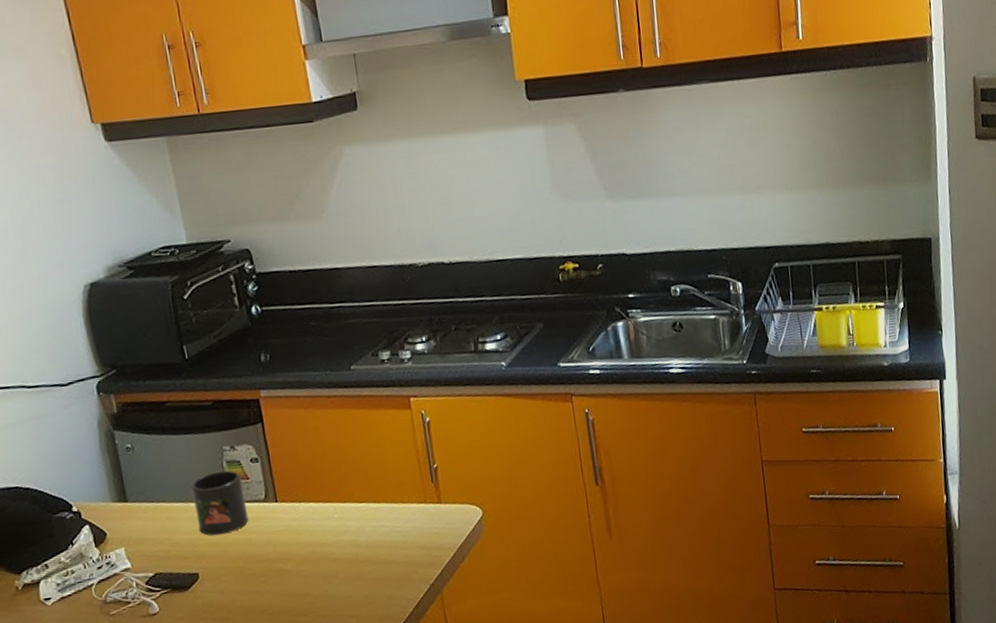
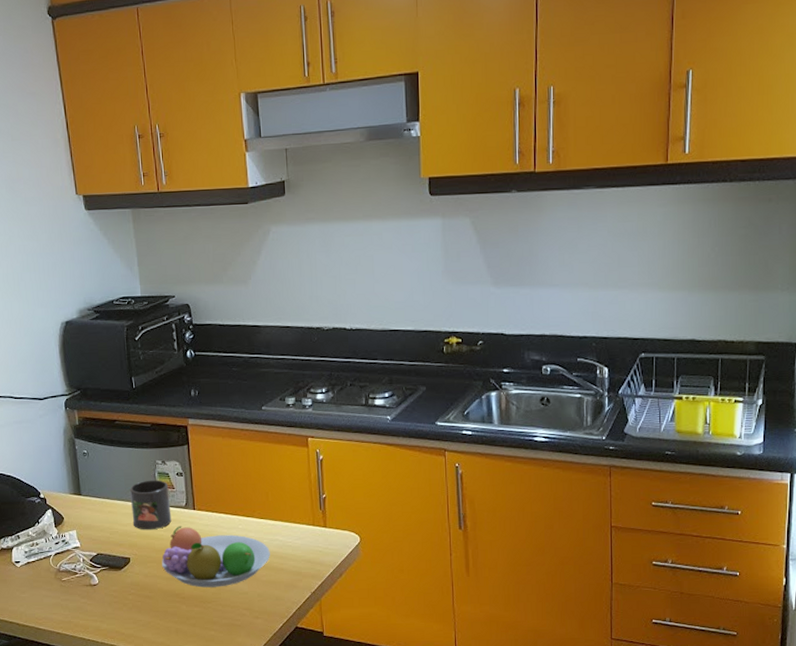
fruit bowl: none [240,524,376,598] -> present [162,526,270,588]

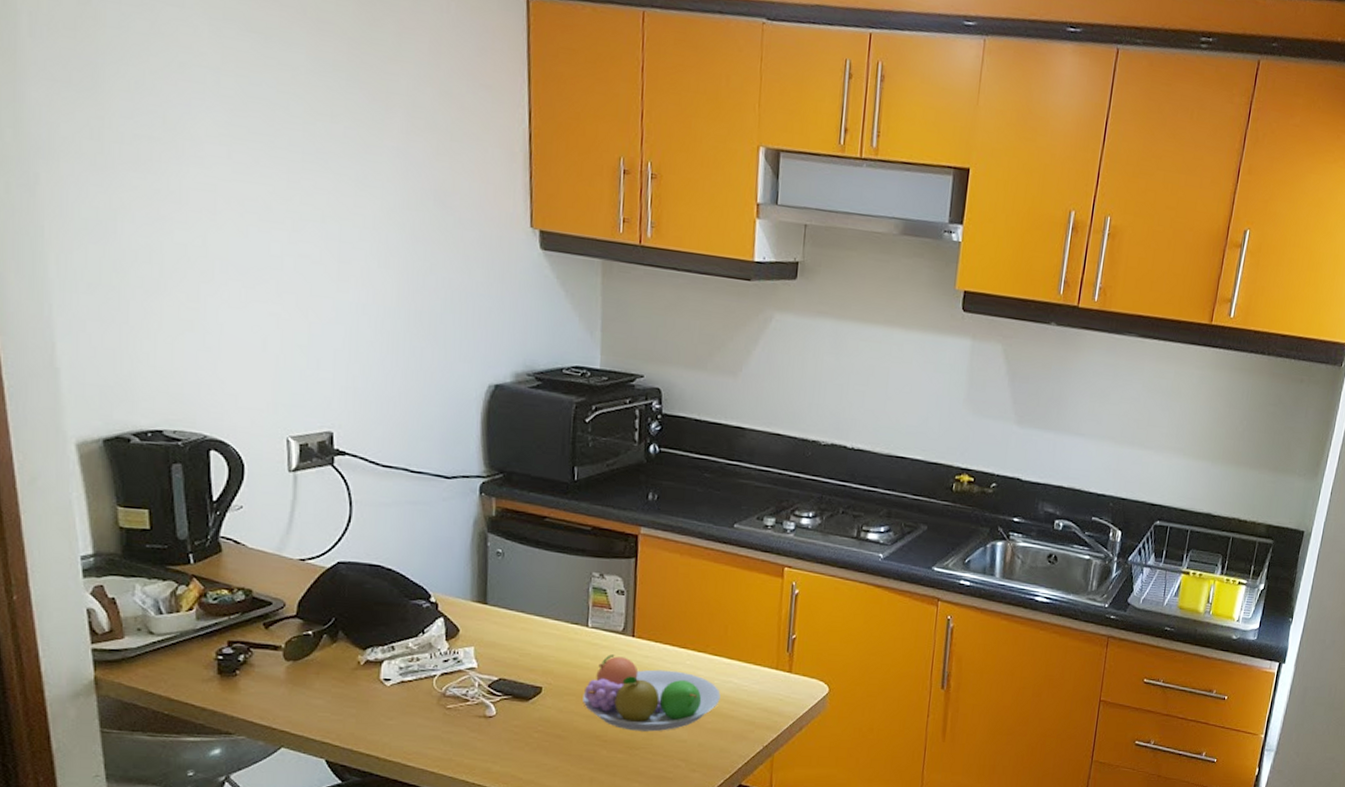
mug: present [129,480,172,530] -> none [551,595,605,656]

